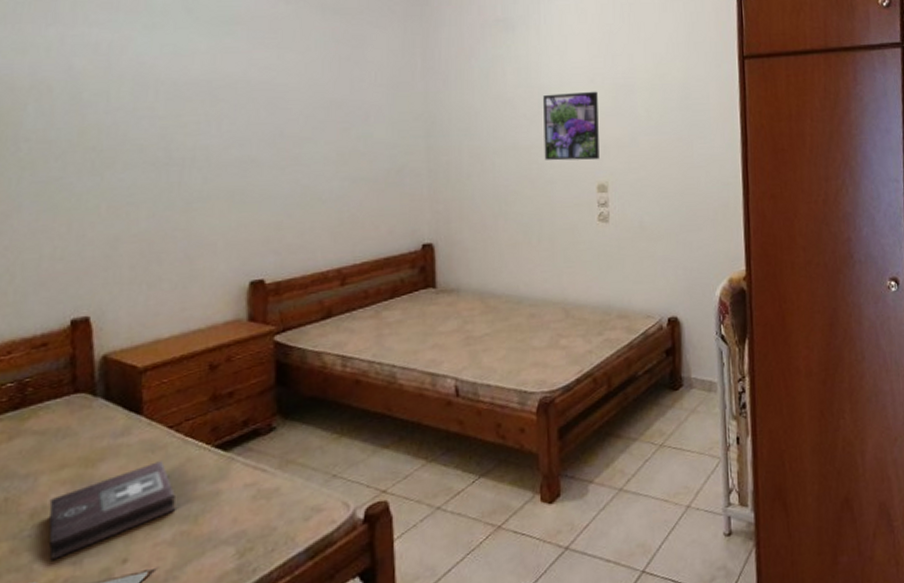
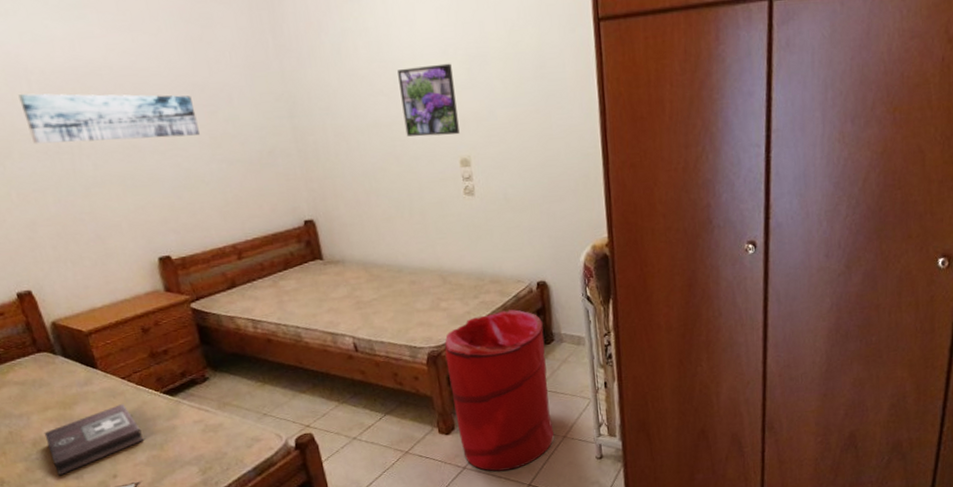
wall art: none [140,103,327,155] -> present [18,93,200,144]
laundry hamper: none [559,349,677,553] -> present [444,309,555,472]

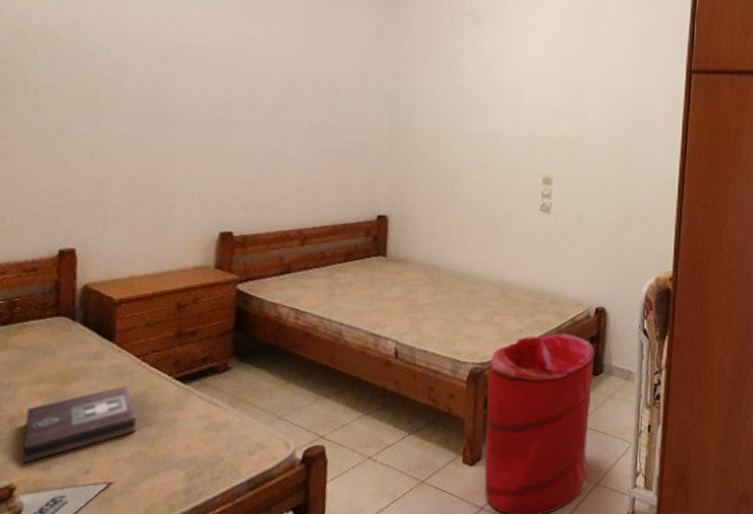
wall art: present [18,93,200,144] -> none [135,61,302,120]
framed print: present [397,63,460,137] -> none [496,88,552,154]

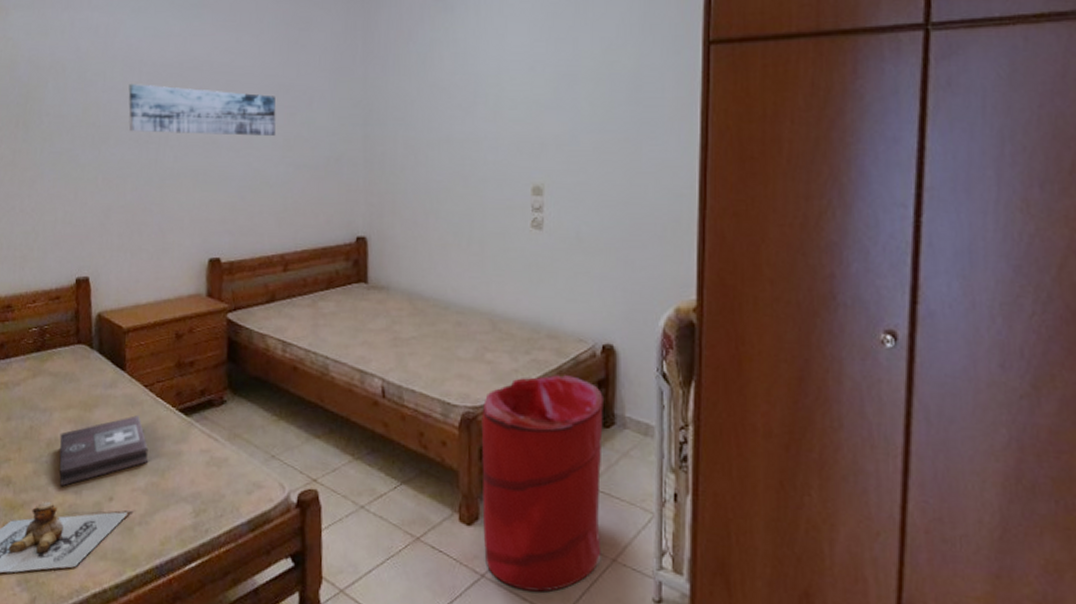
wall art: none [135,61,302,120] -> present [128,84,276,136]

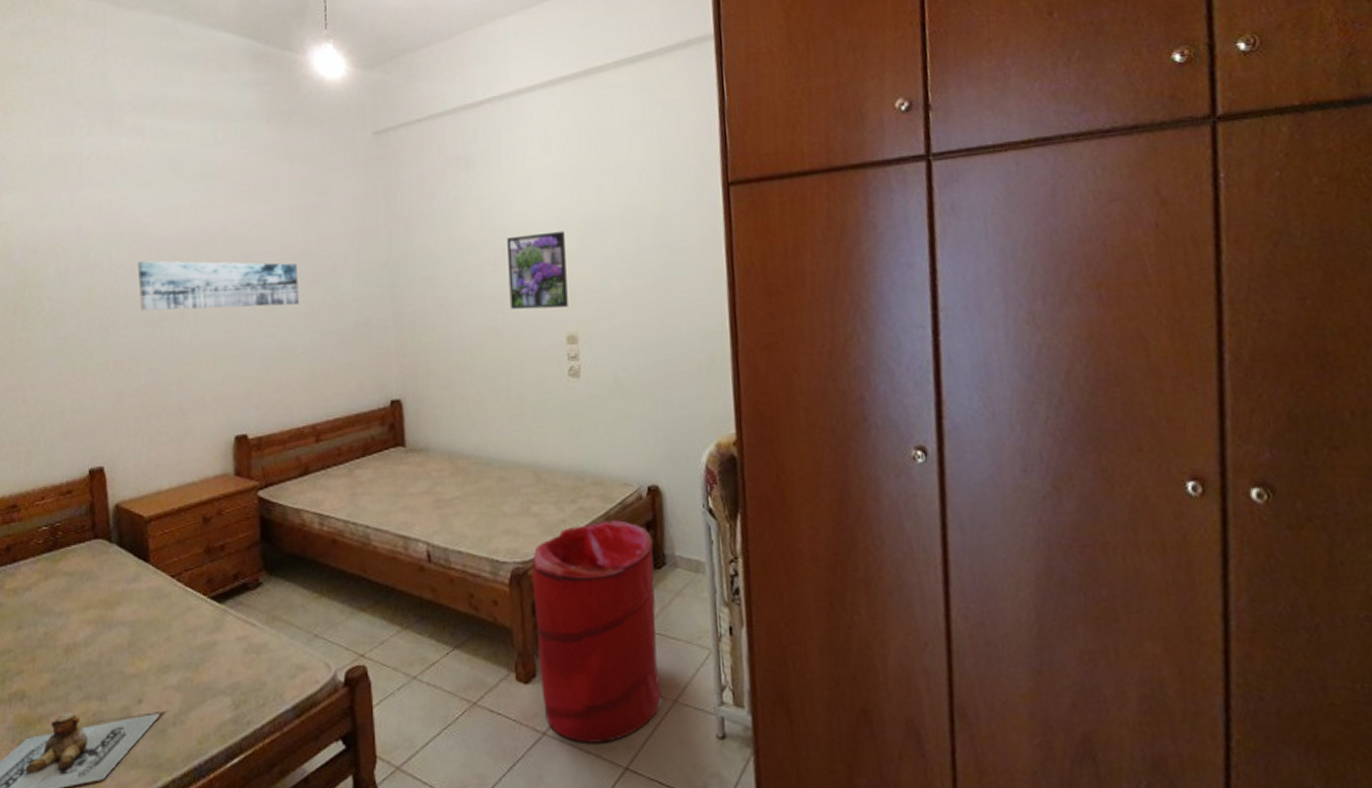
first aid kit: present [59,415,149,487] -> none [79,608,180,695]
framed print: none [478,80,537,159] -> present [507,231,568,310]

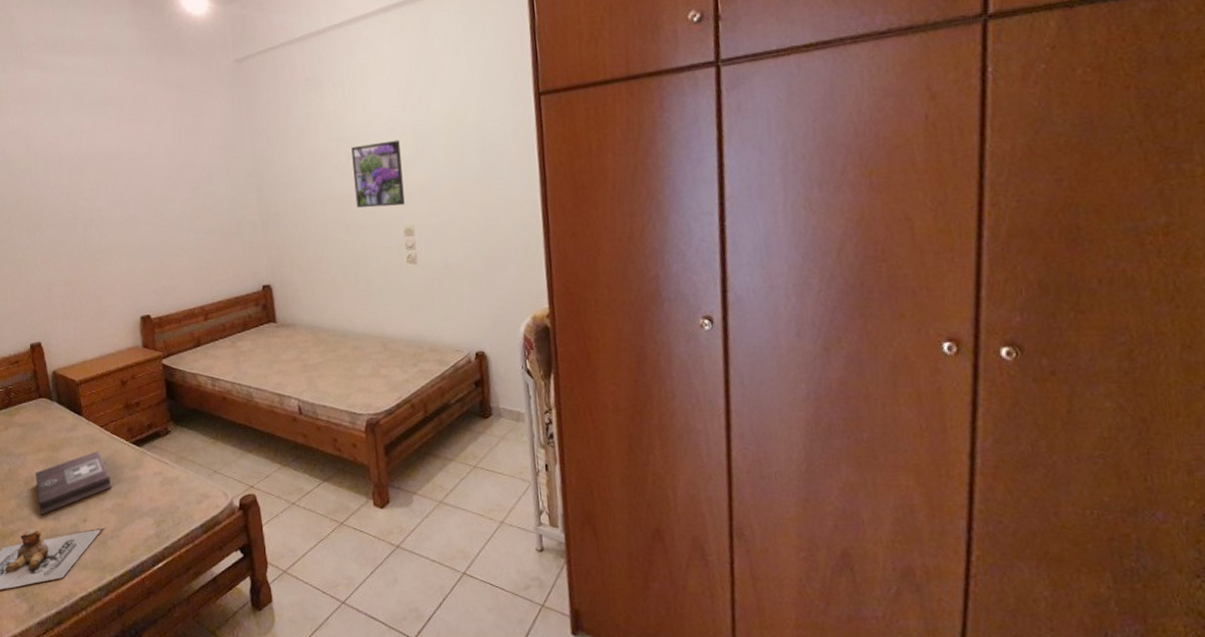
first aid kit: none [79,608,180,695] -> present [35,451,112,516]
wall art: present [137,260,299,311] -> none [52,174,183,217]
laundry hamper: present [532,520,663,743] -> none [382,380,492,554]

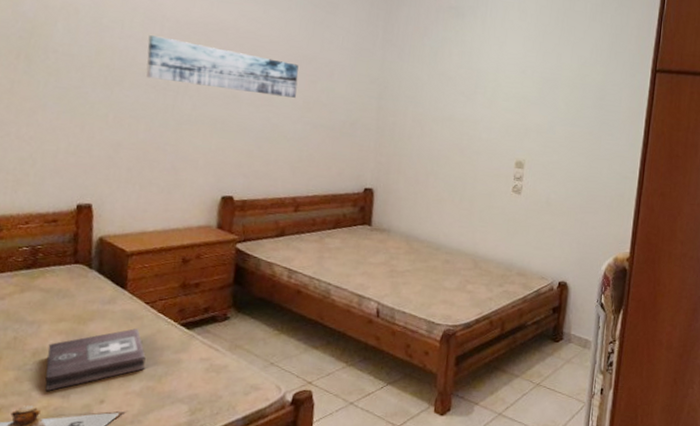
wall art: none [52,174,183,217] -> present [146,35,299,98]
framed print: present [351,139,405,208] -> none [474,78,527,140]

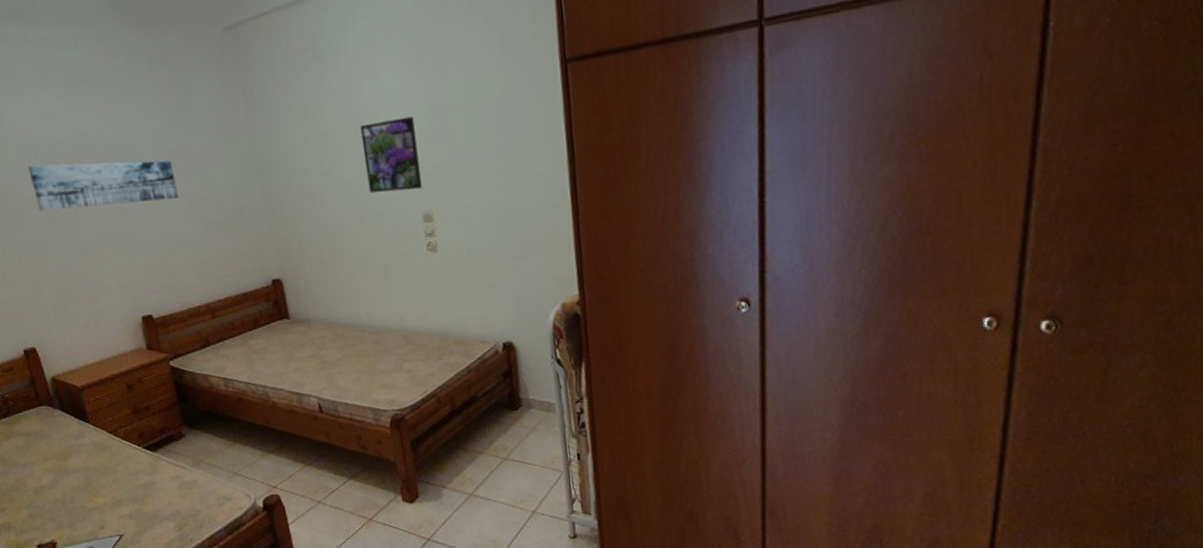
first aid kit: present [45,328,146,392] -> none [44,457,128,524]
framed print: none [474,78,527,140] -> present [360,116,422,193]

